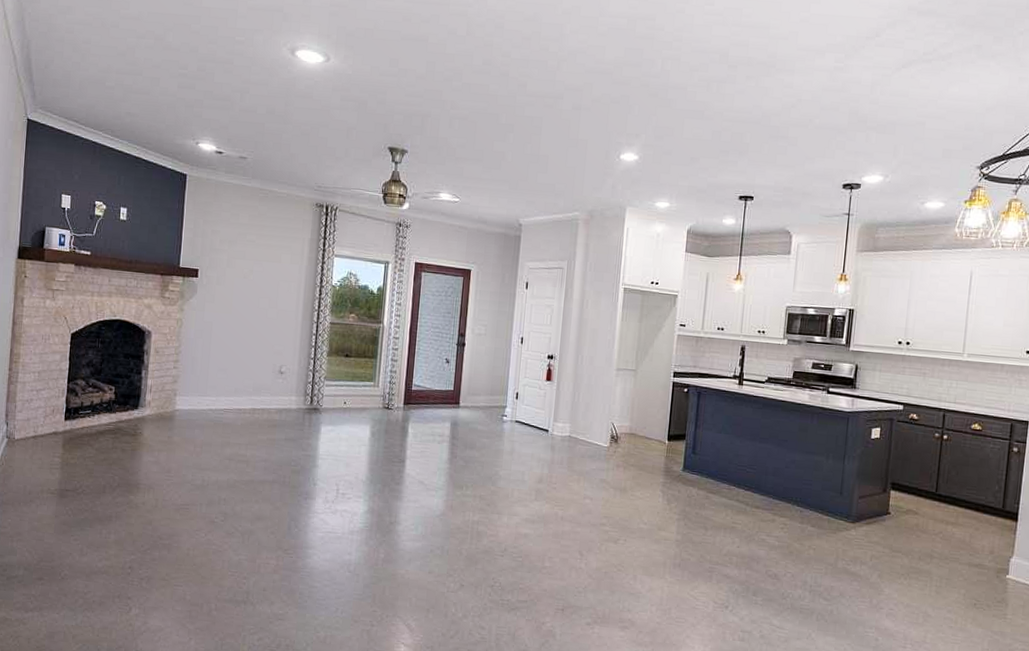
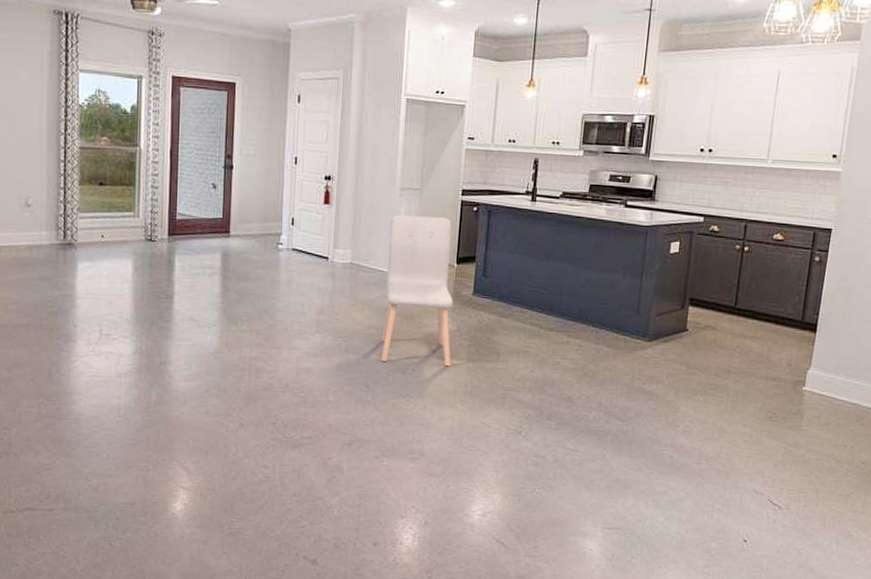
chair: none [594,393,664,539] -> present [381,215,453,367]

